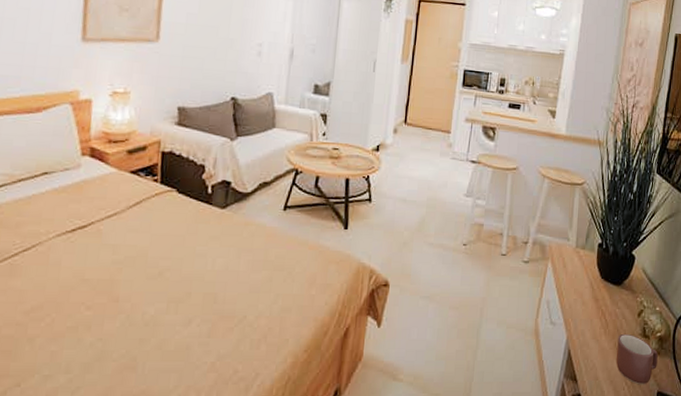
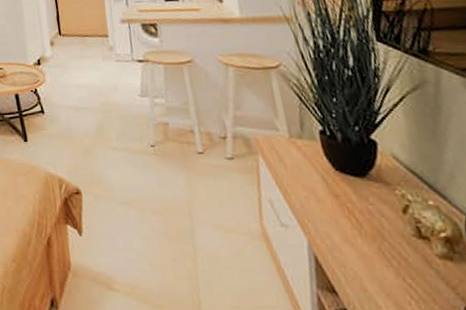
mug: present [616,333,658,385] -> none [380,234,454,299]

